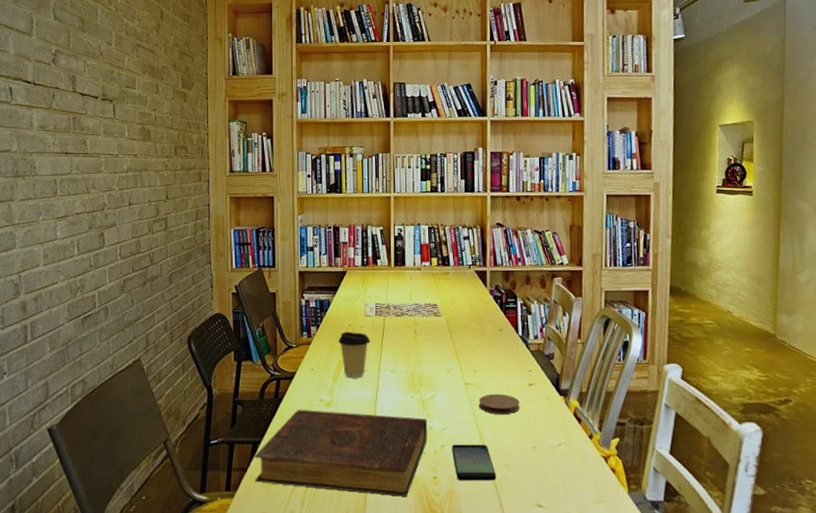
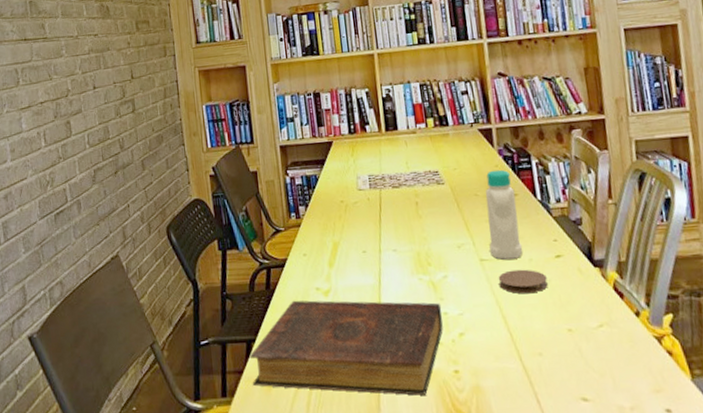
coffee cup: present [338,331,370,379] -> none [330,208,367,262]
smartphone: present [452,444,496,481] -> none [472,329,529,374]
bottle: none [474,307,502,384] -> present [485,169,523,260]

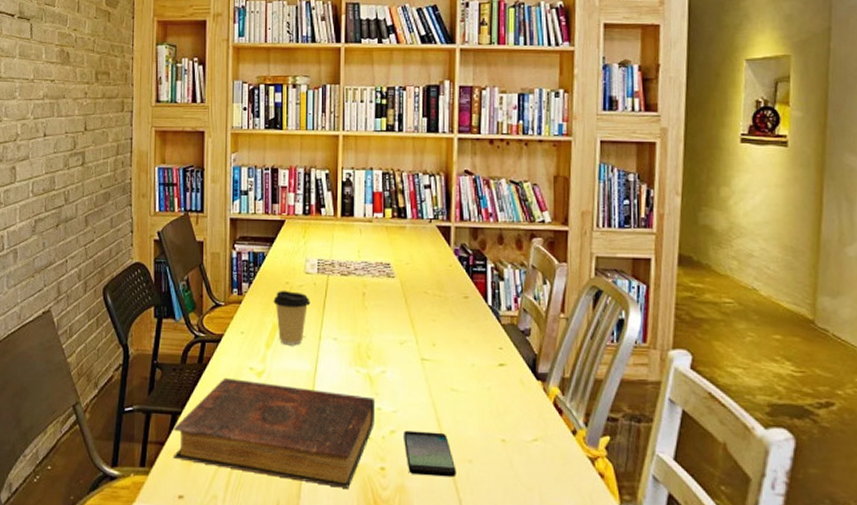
coffee cup: none [330,208,367,262] -> present [273,290,310,346]
smartphone: none [472,329,529,374] -> present [404,430,457,478]
bottle: present [485,169,523,260] -> none [433,269,467,362]
coaster: present [498,269,548,294] -> none [437,373,487,399]

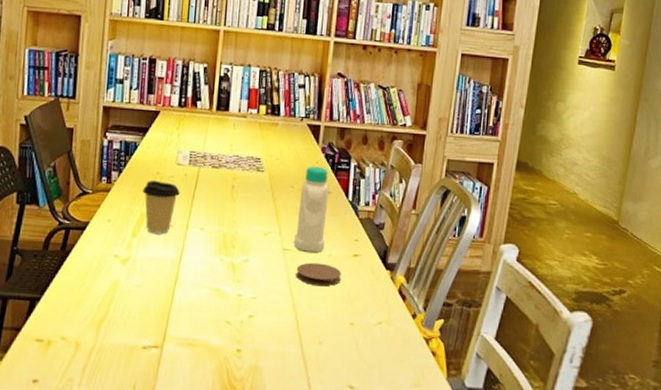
book: present [173,377,376,488] -> none [29,264,237,369]
smartphone: present [404,430,457,478] -> none [261,315,307,358]
bottle: none [433,269,467,362] -> present [294,166,329,252]
coaster: none [437,373,487,399] -> present [296,262,341,287]

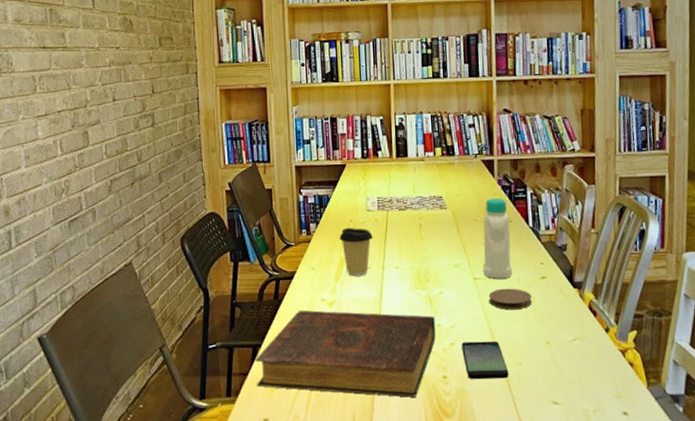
book: none [29,264,237,369] -> present [255,310,436,398]
smartphone: none [261,315,307,358] -> present [462,341,509,380]

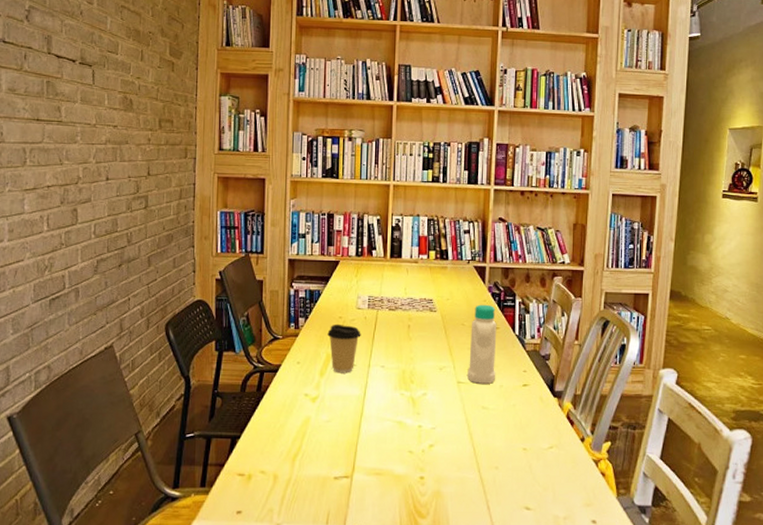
book: present [255,310,436,398] -> none [232,403,417,496]
smartphone: present [462,341,509,380] -> none [441,444,485,482]
coaster: present [488,288,532,310] -> none [470,393,512,415]

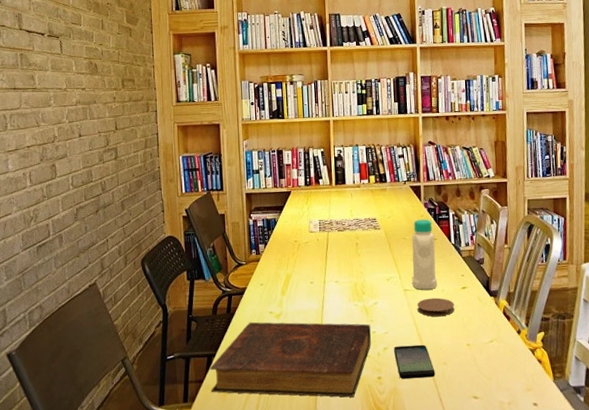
book: none [232,403,417,496] -> present [209,322,372,397]
coffee cup: present [327,324,361,374] -> none [285,247,315,291]
smartphone: none [441,444,485,482] -> present [394,344,435,379]
coaster: none [470,393,512,415] -> present [417,297,455,317]

